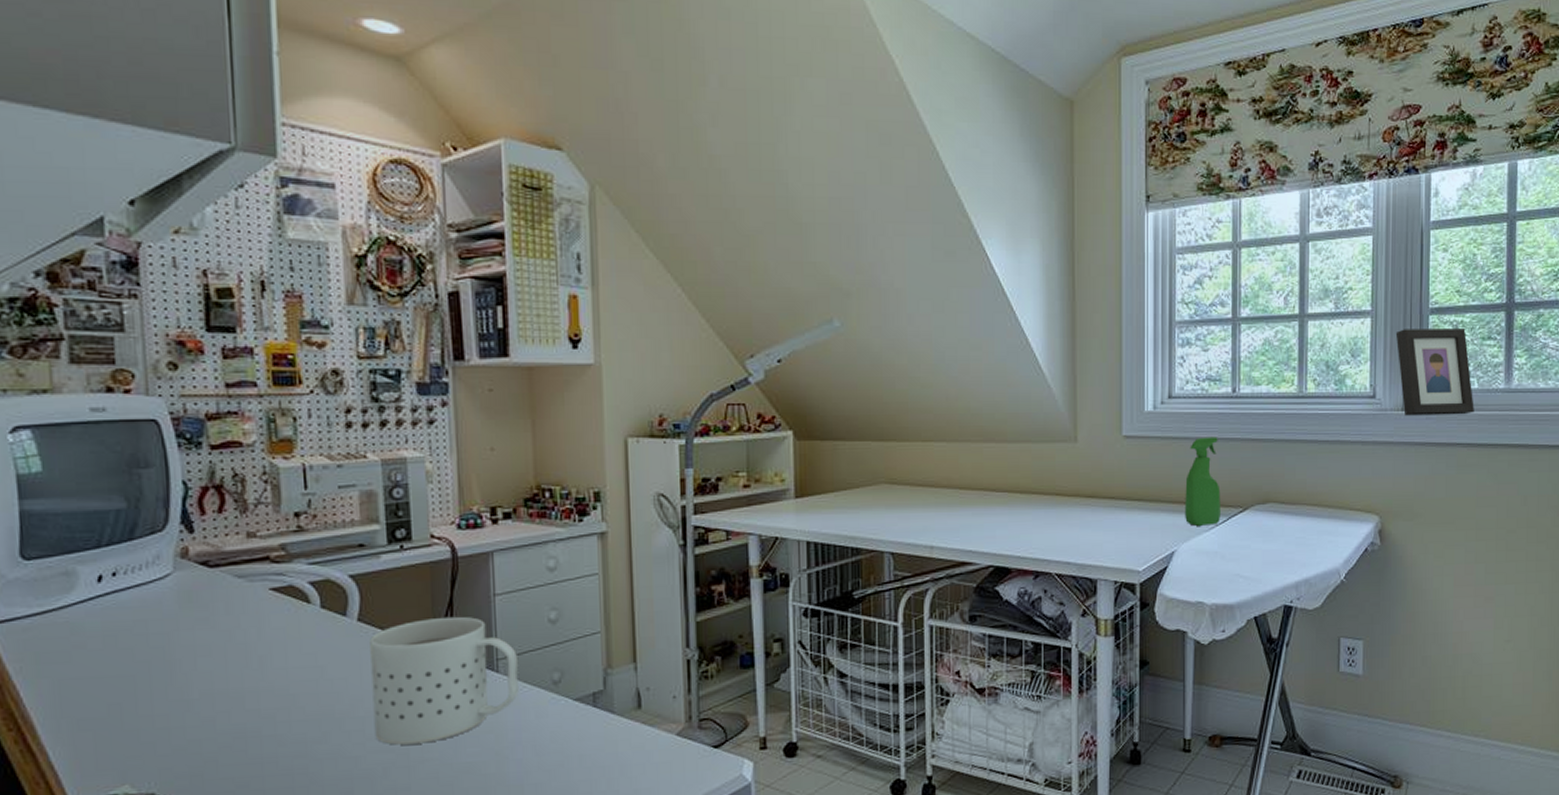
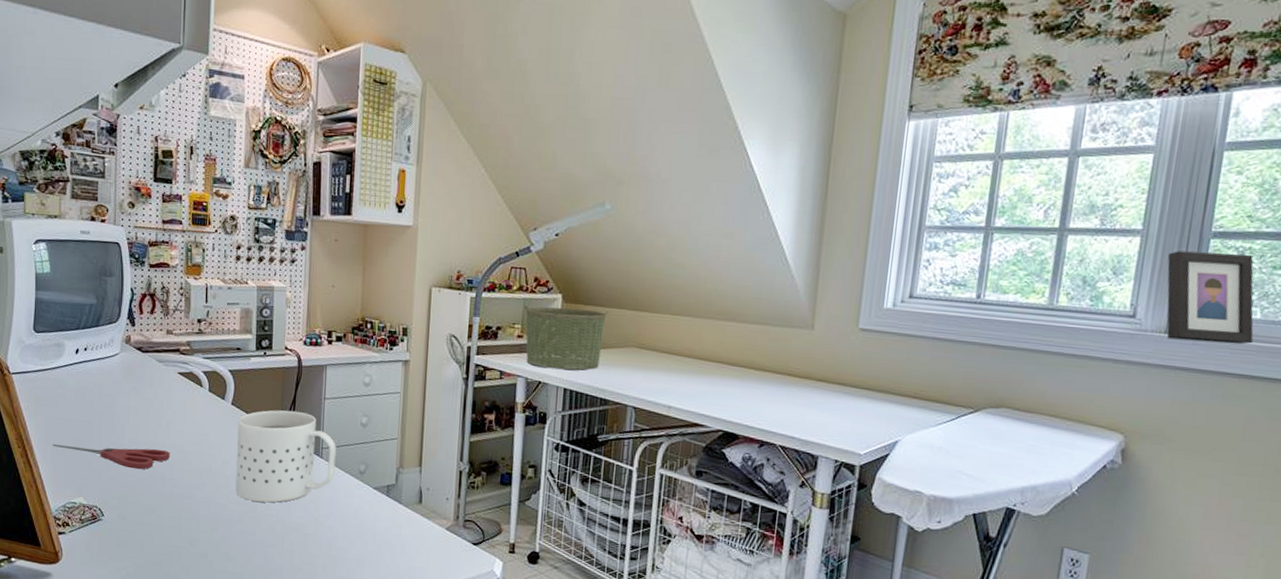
scissors: none [68,697,268,732] -> present [52,444,170,470]
basket: none [747,445,851,521] -> present [523,305,609,371]
spray bottle: present [1185,436,1221,526] -> none [912,337,956,422]

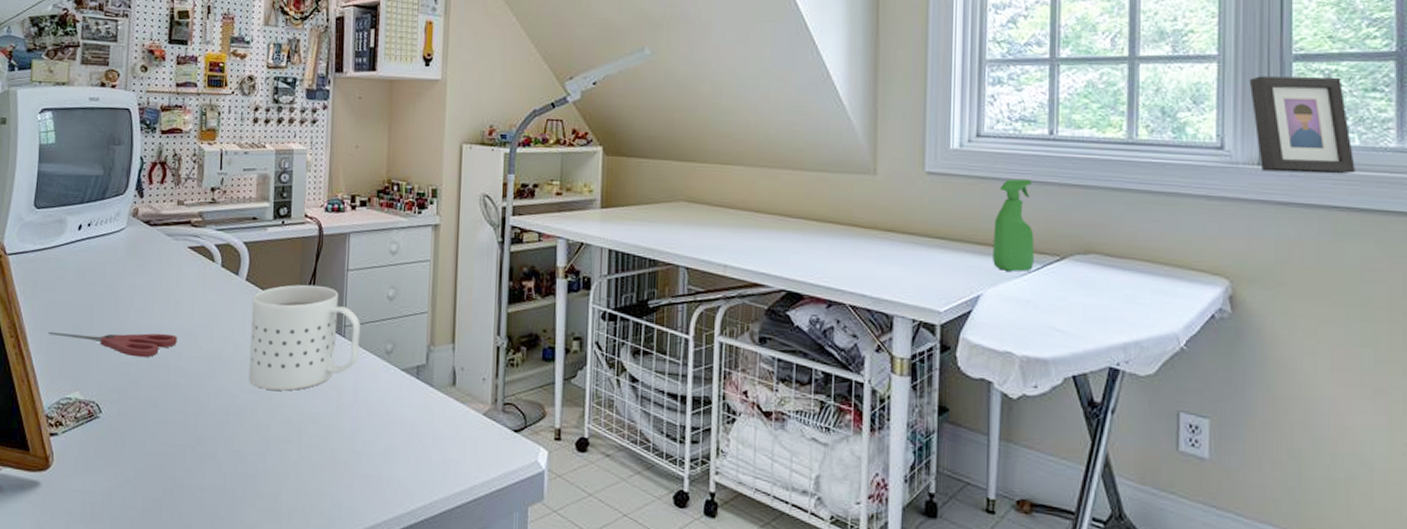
basket: present [523,305,609,371] -> none [562,160,654,230]
spray bottle: none [912,337,956,422] -> present [993,178,1034,272]

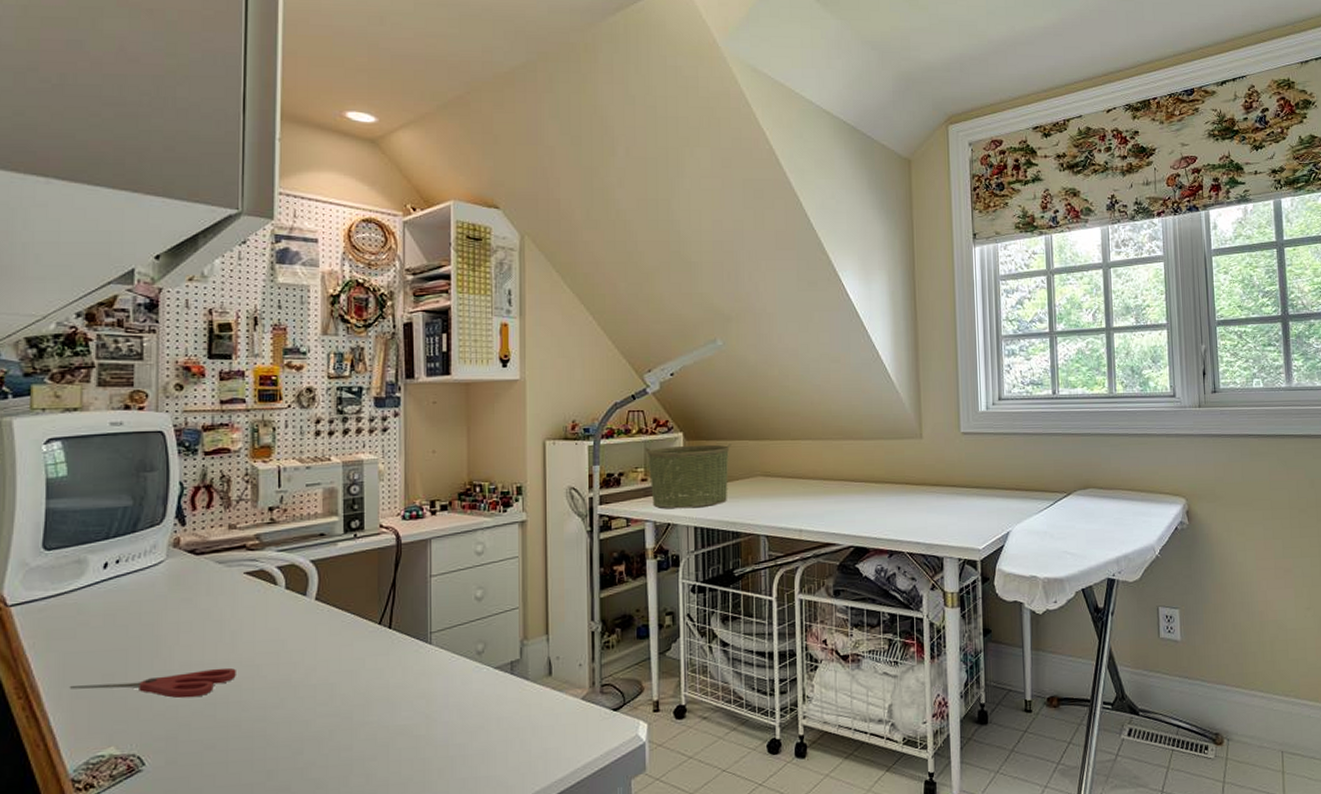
mug: present [248,284,360,391] -> none [324,595,448,710]
basket: none [562,160,654,230] -> present [645,444,731,509]
spray bottle: present [993,178,1034,272] -> none [1016,432,1048,509]
picture frame: present [1249,76,1355,175] -> none [1189,336,1262,412]

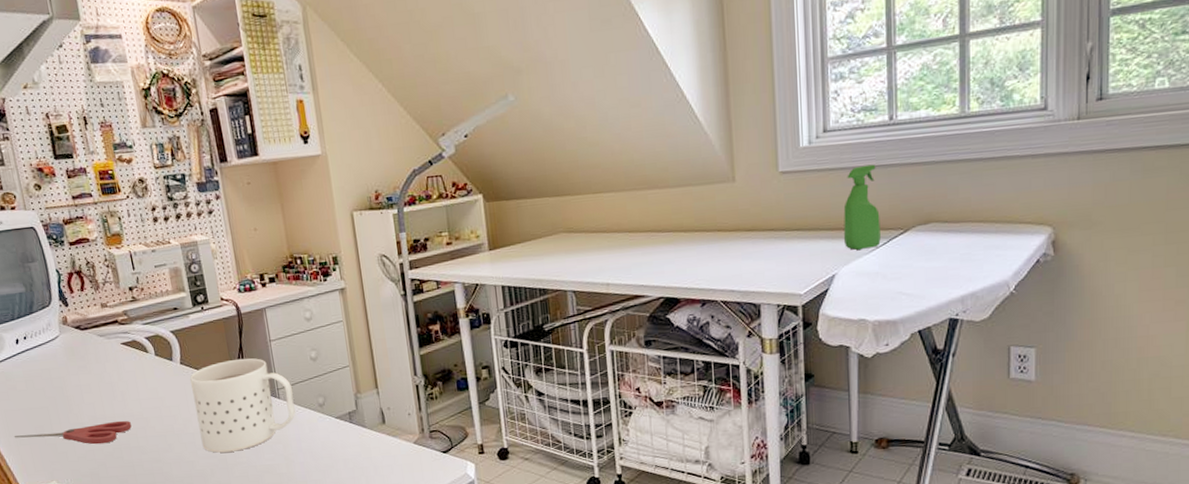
mug: none [324,595,448,710] -> present [190,358,296,453]
basket: present [645,444,731,509] -> none [447,202,532,270]
spray bottle: none [1016,432,1048,509] -> present [843,164,881,250]

